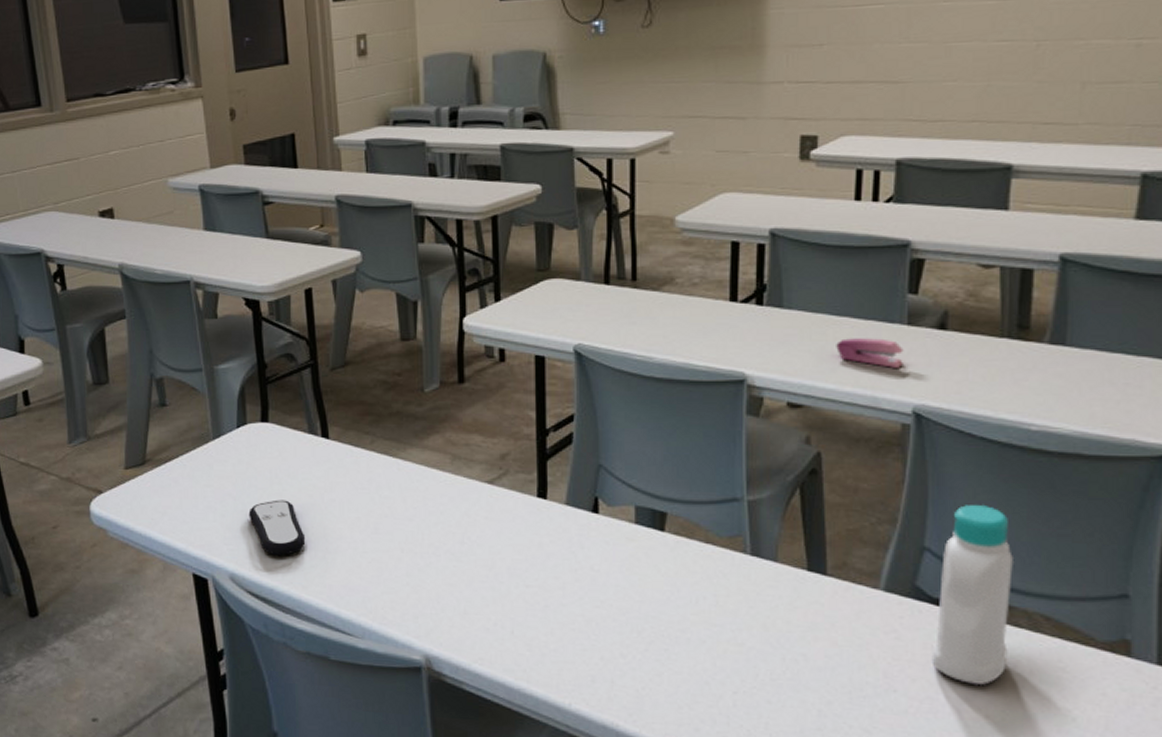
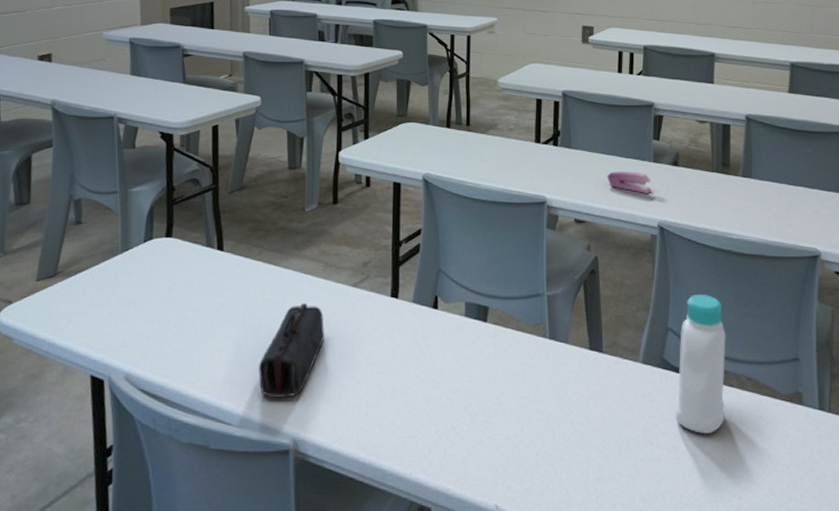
remote control: present [248,499,306,556] -> none [147,305,197,356]
pencil case: none [380,502,457,609] -> present [259,303,325,398]

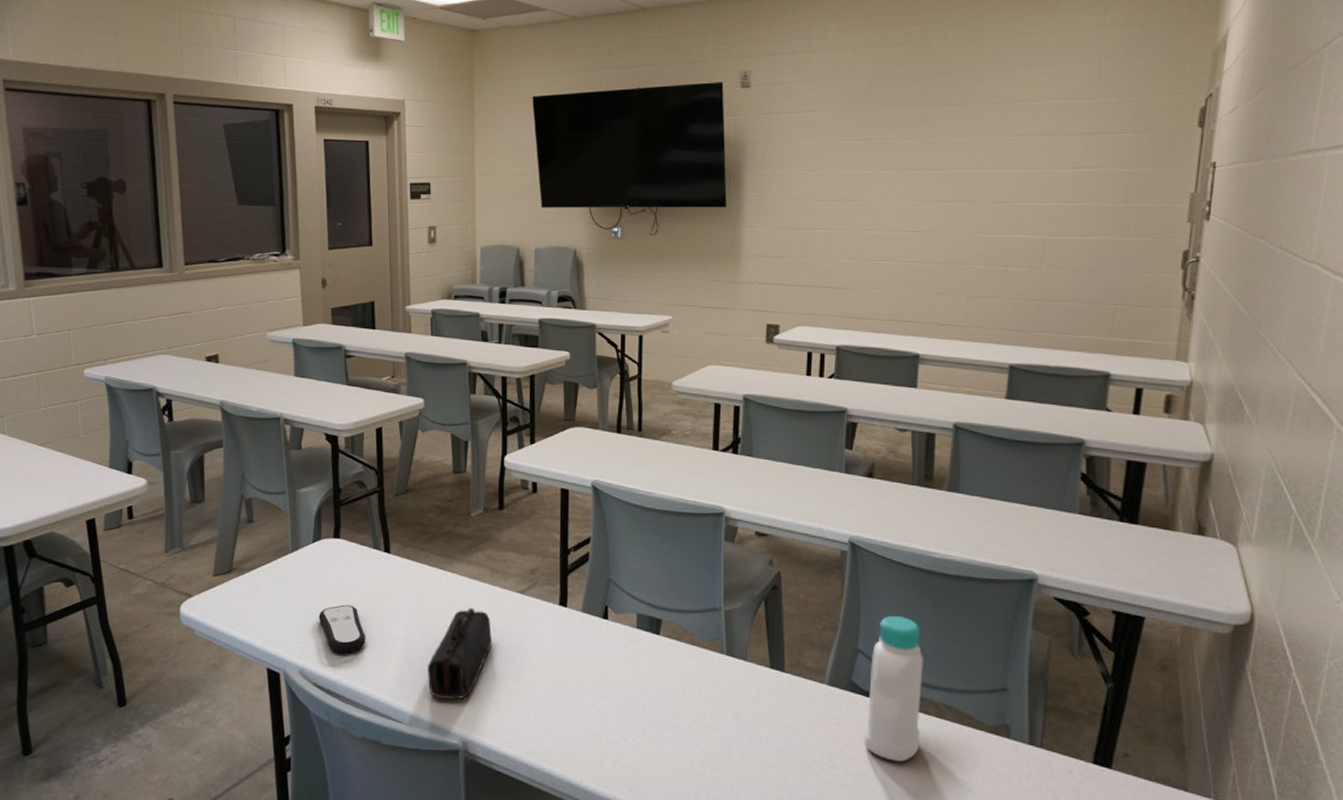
remote control: none [147,305,197,356] -> present [318,604,366,653]
stapler: present [607,171,651,193] -> none [792,482,842,506]

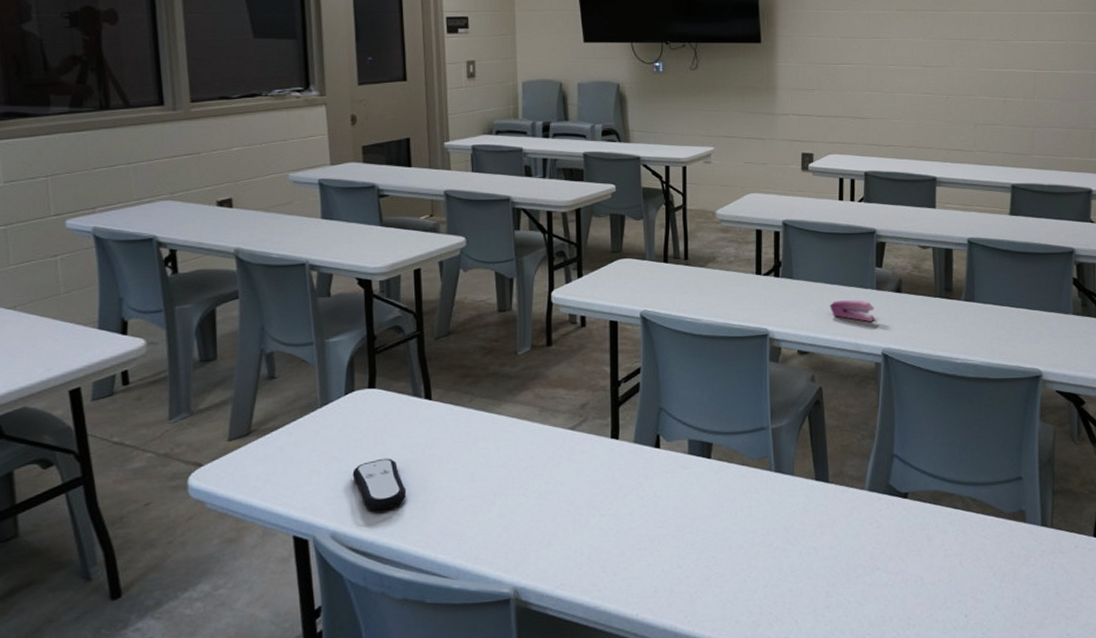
pencil case: present [427,608,493,700] -> none [475,449,543,547]
stapler: none [792,482,842,506] -> present [830,300,875,321]
bottle: present [864,616,923,762] -> none [901,420,951,556]

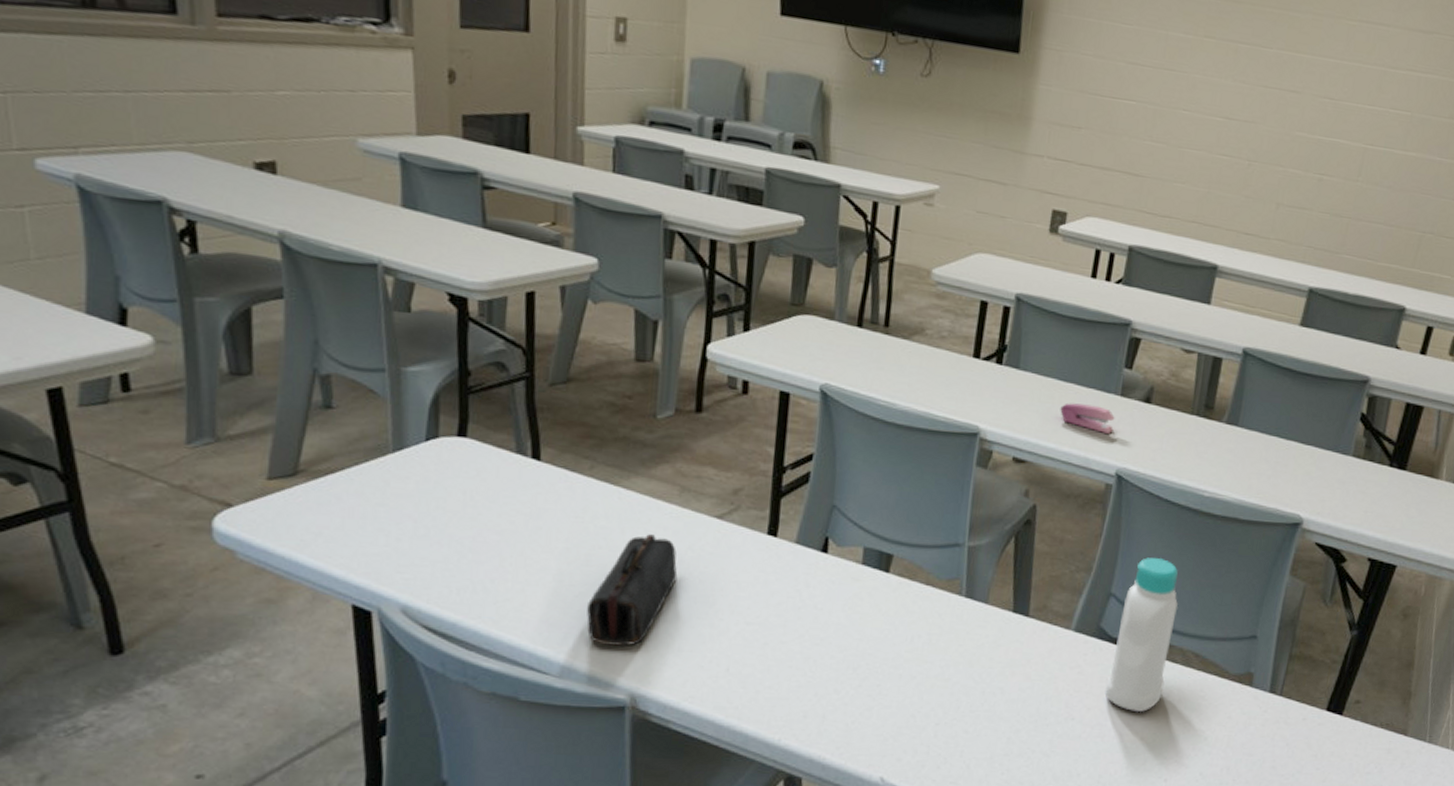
remote control: present [352,458,407,511] -> none [432,524,502,587]
pencil case: none [475,449,543,547] -> present [587,534,678,646]
bottle: none [901,420,951,556] -> present [1104,557,1178,712]

